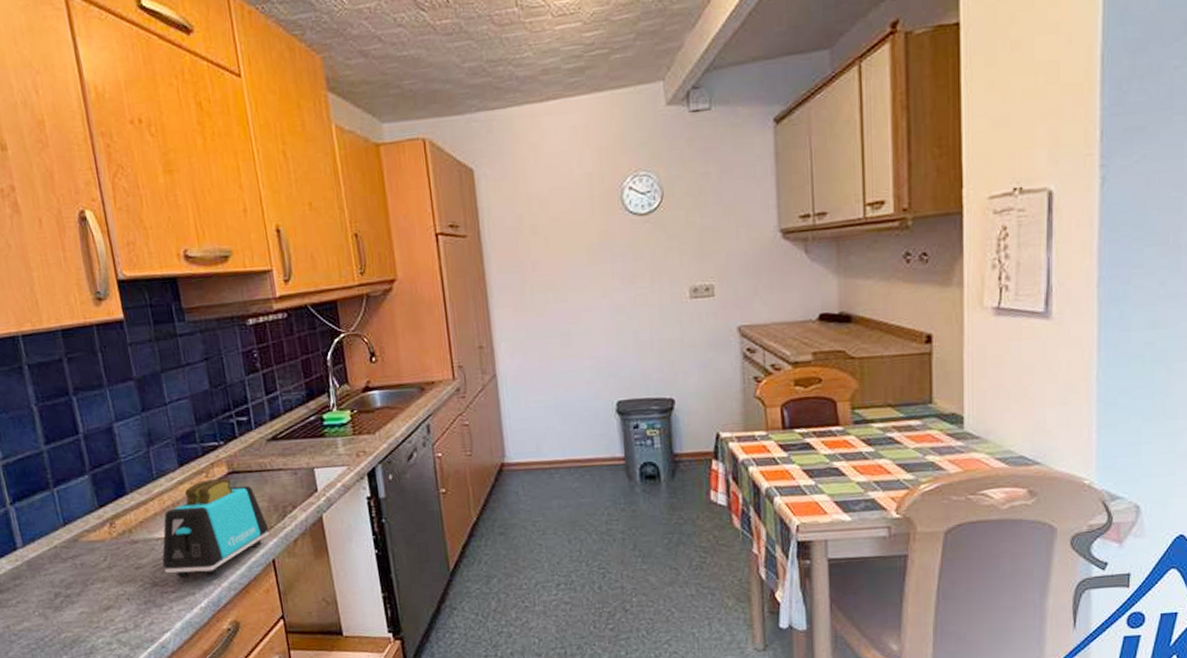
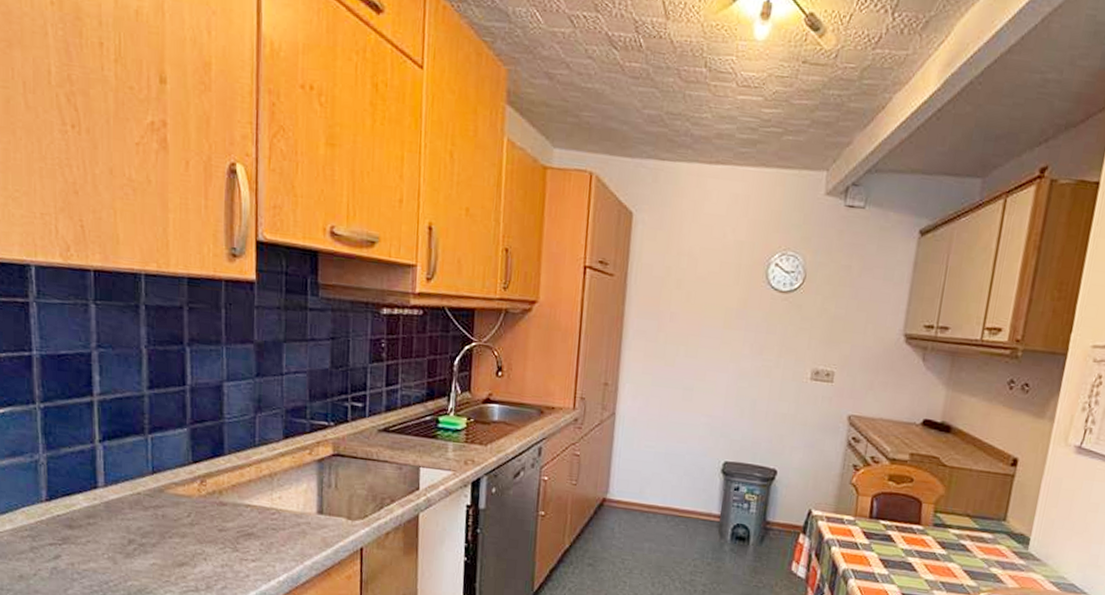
toaster: present [162,478,269,579] -> none [247,456,364,554]

